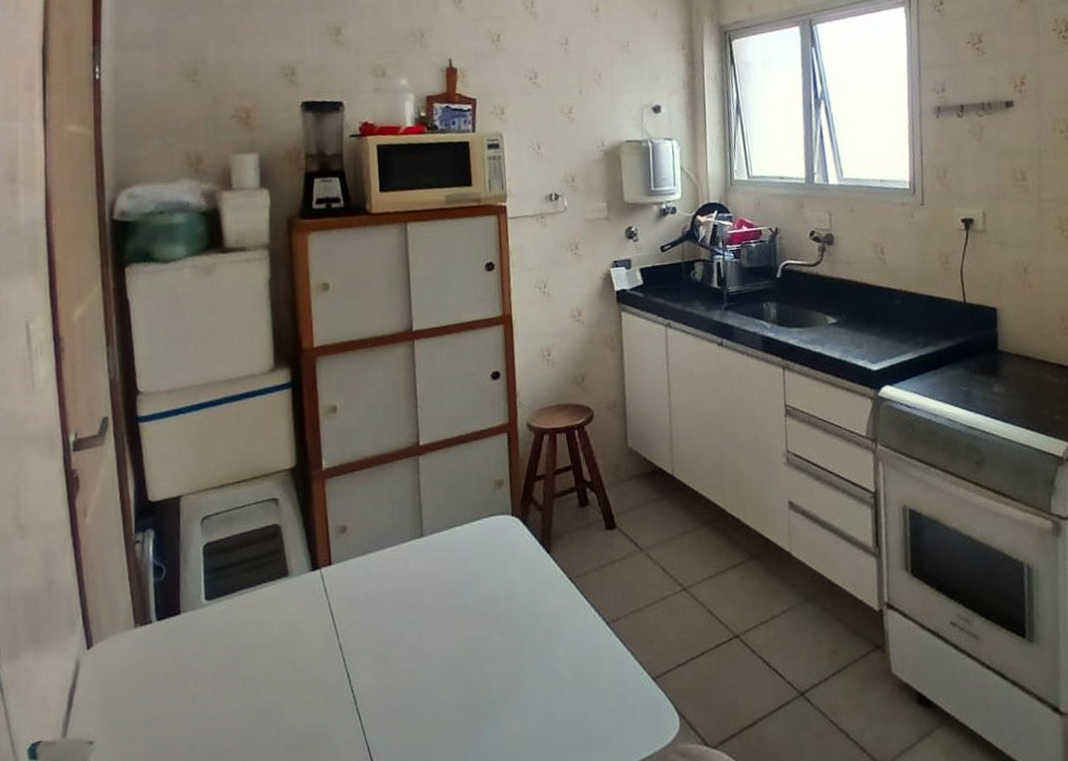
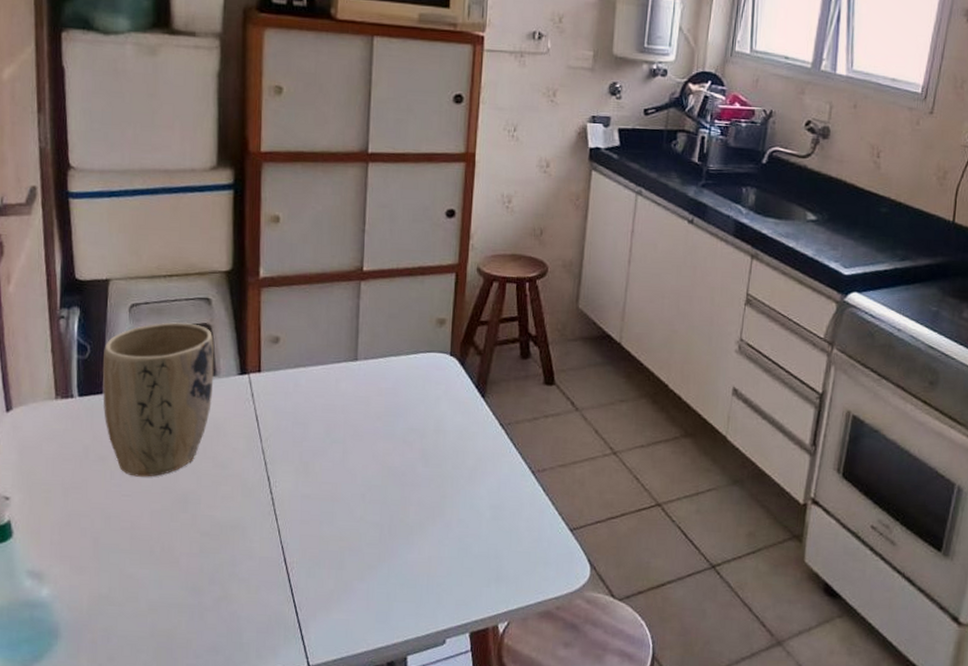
plant pot: none [178,526,287,697] -> present [102,322,214,477]

